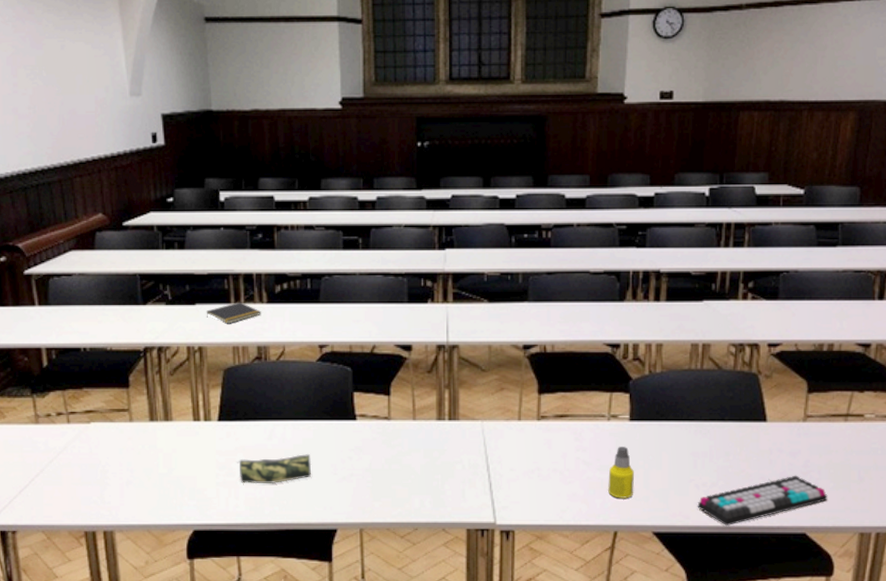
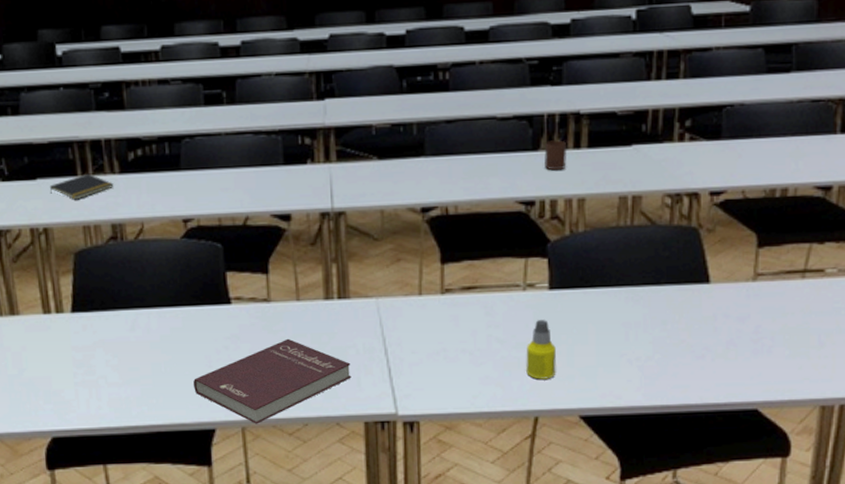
pencil case: present [236,453,312,484] -> none [96,344,182,383]
book: none [319,452,457,527] -> present [193,338,351,424]
cup: none [629,293,648,319] -> present [544,140,566,171]
keyboard: present [697,475,828,526] -> none [630,343,783,406]

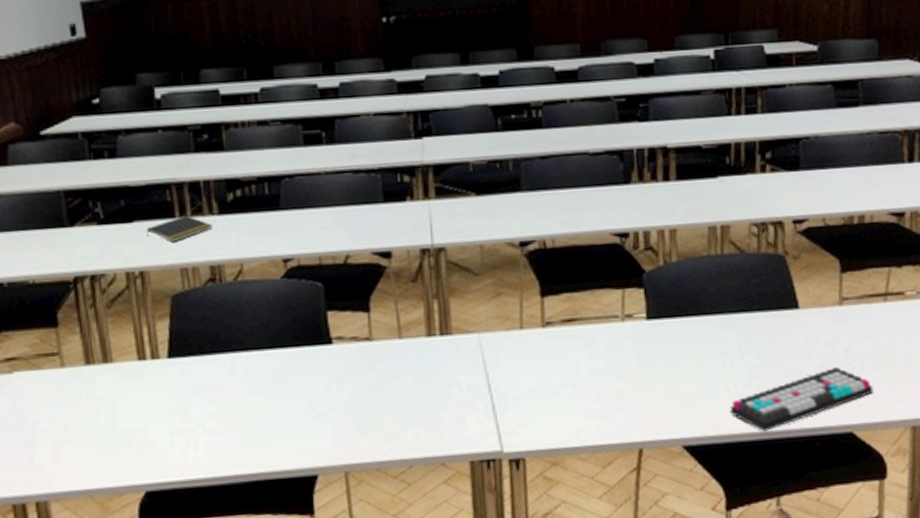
book: present [193,338,351,424] -> none [294,377,456,468]
bottle: present [526,320,556,380] -> none [627,350,658,410]
cup: present [544,140,566,171] -> none [635,173,657,203]
keyboard: none [630,343,783,406] -> present [730,366,873,432]

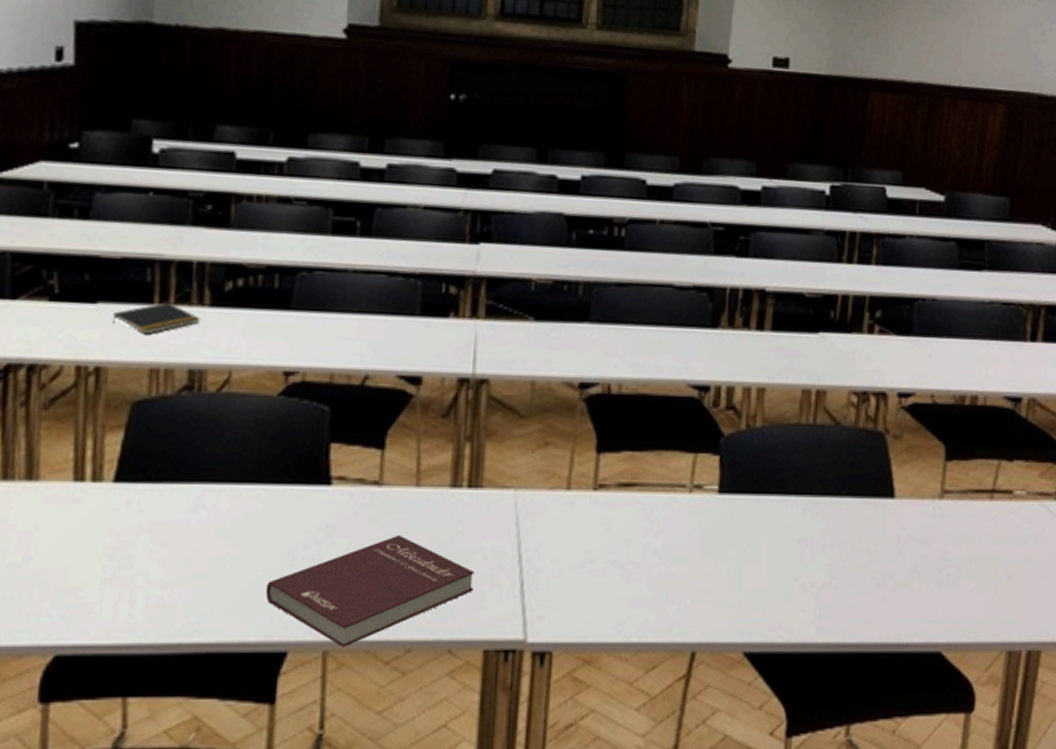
book: none [294,377,456,468] -> present [265,534,475,648]
keyboard: present [730,366,873,432] -> none [803,571,969,644]

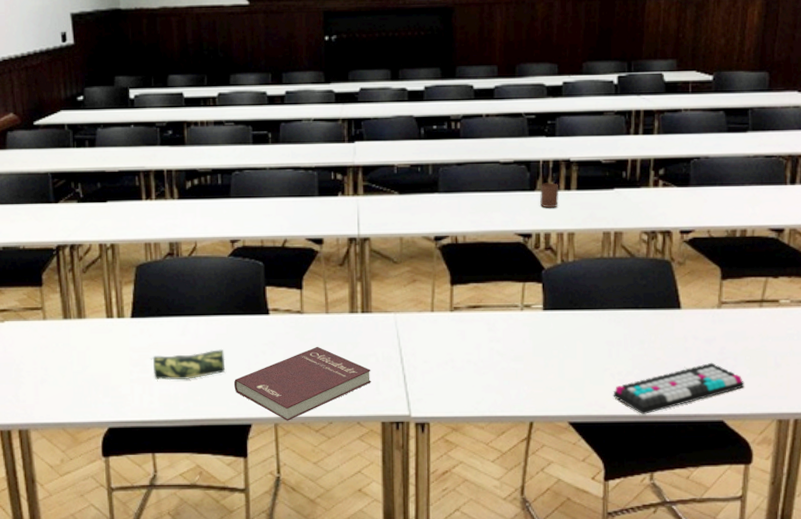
notepad: present [112,302,200,334] -> none [117,198,173,221]
pencil case: none [137,534,257,582] -> present [150,348,225,381]
cup: none [723,318,748,353] -> present [540,183,559,208]
keyboard: none [803,571,969,644] -> present [613,362,744,415]

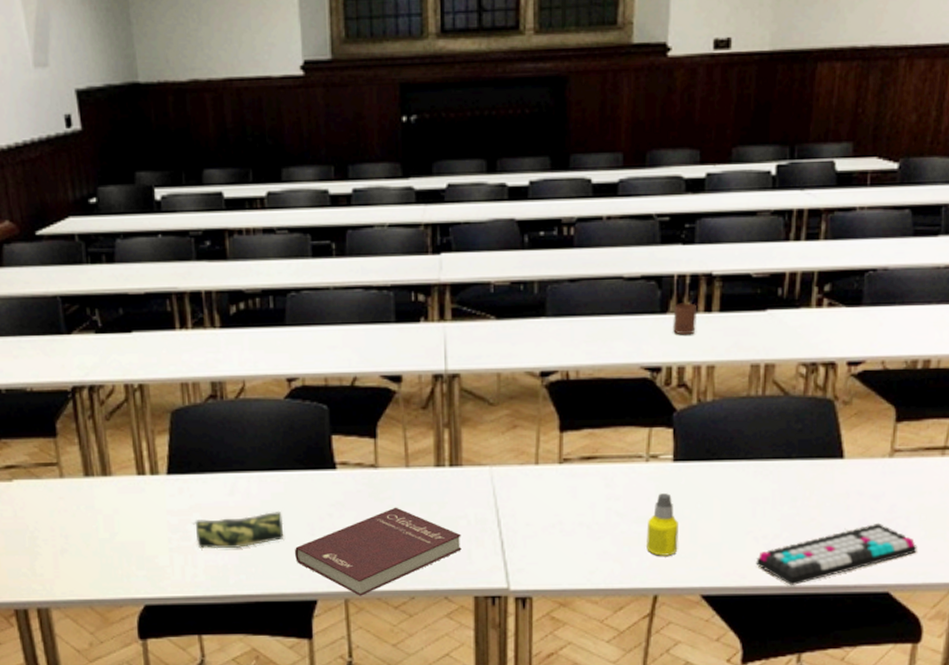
bottle: none [523,337,549,389] -> present [646,493,678,556]

